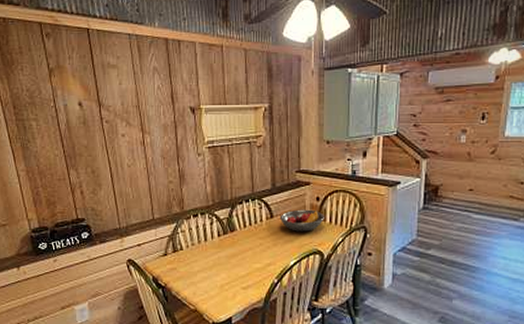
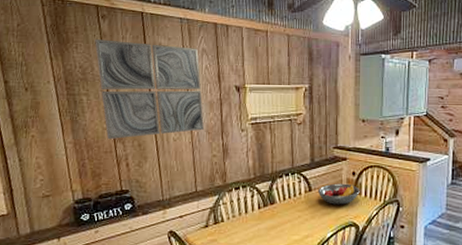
wall art: none [40,60,158,167] -> present [95,39,204,140]

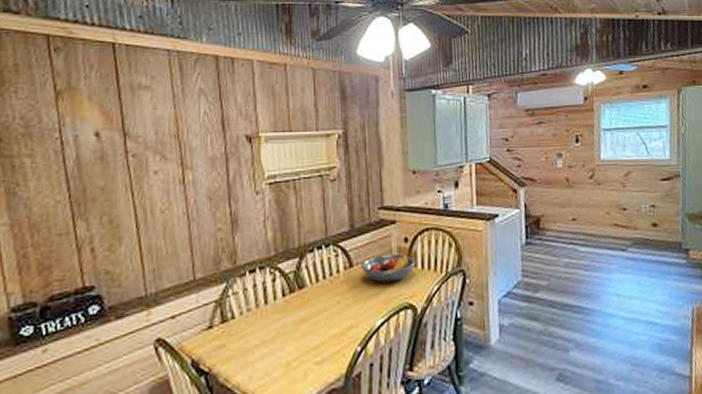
wall art: present [95,39,204,140] -> none [44,80,204,217]

